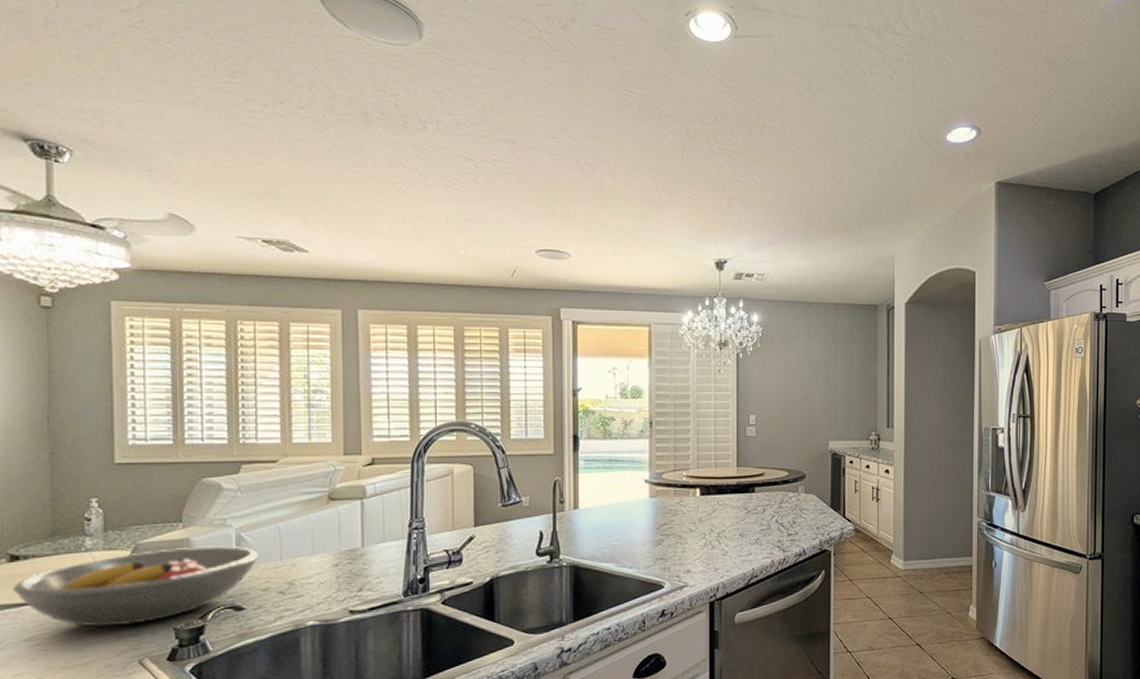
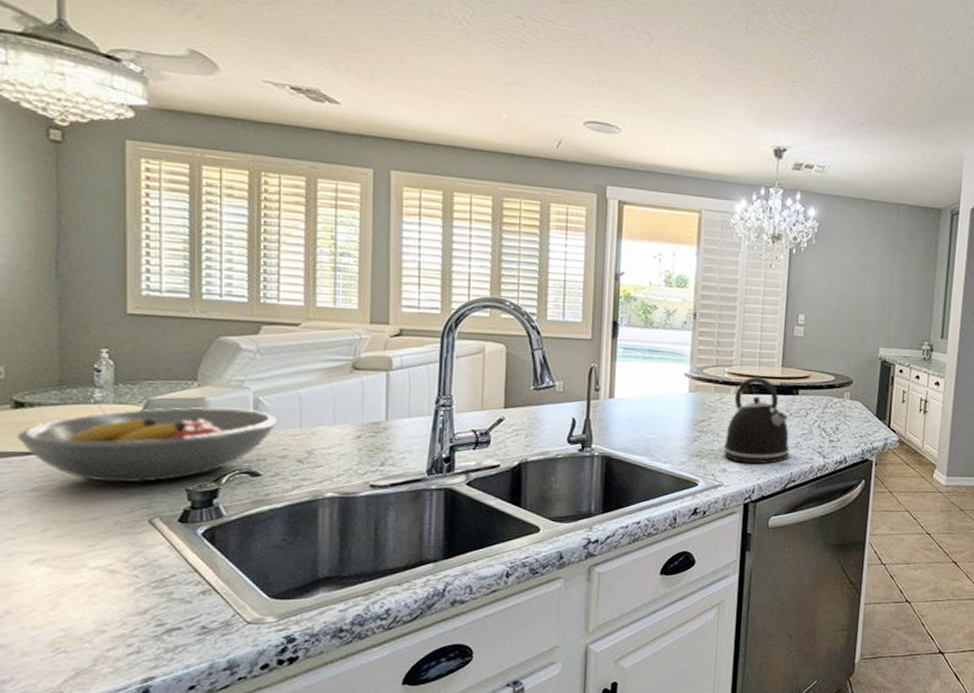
kettle: none [685,477,750,563] -> present [722,376,790,465]

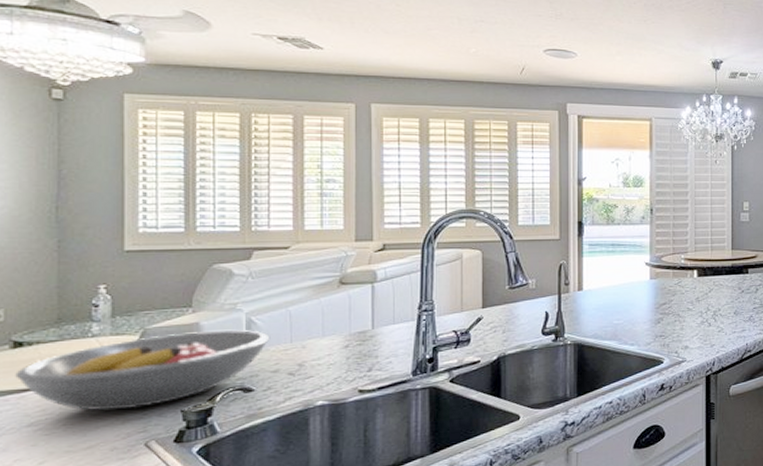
kettle: present [722,376,790,465] -> none [683,260,744,340]

